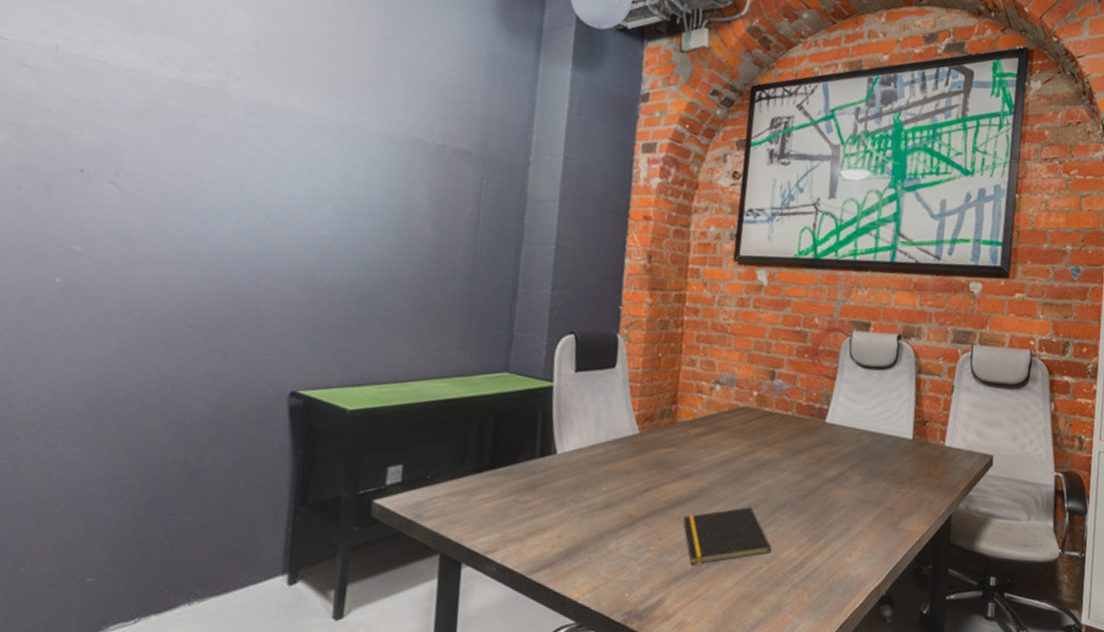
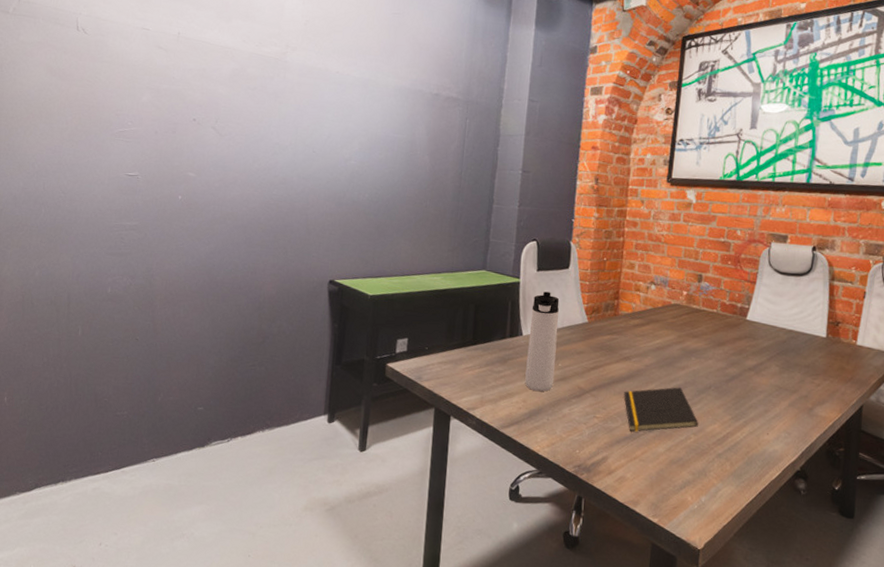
thermos bottle: none [560,397,604,523] -> present [525,291,560,392]

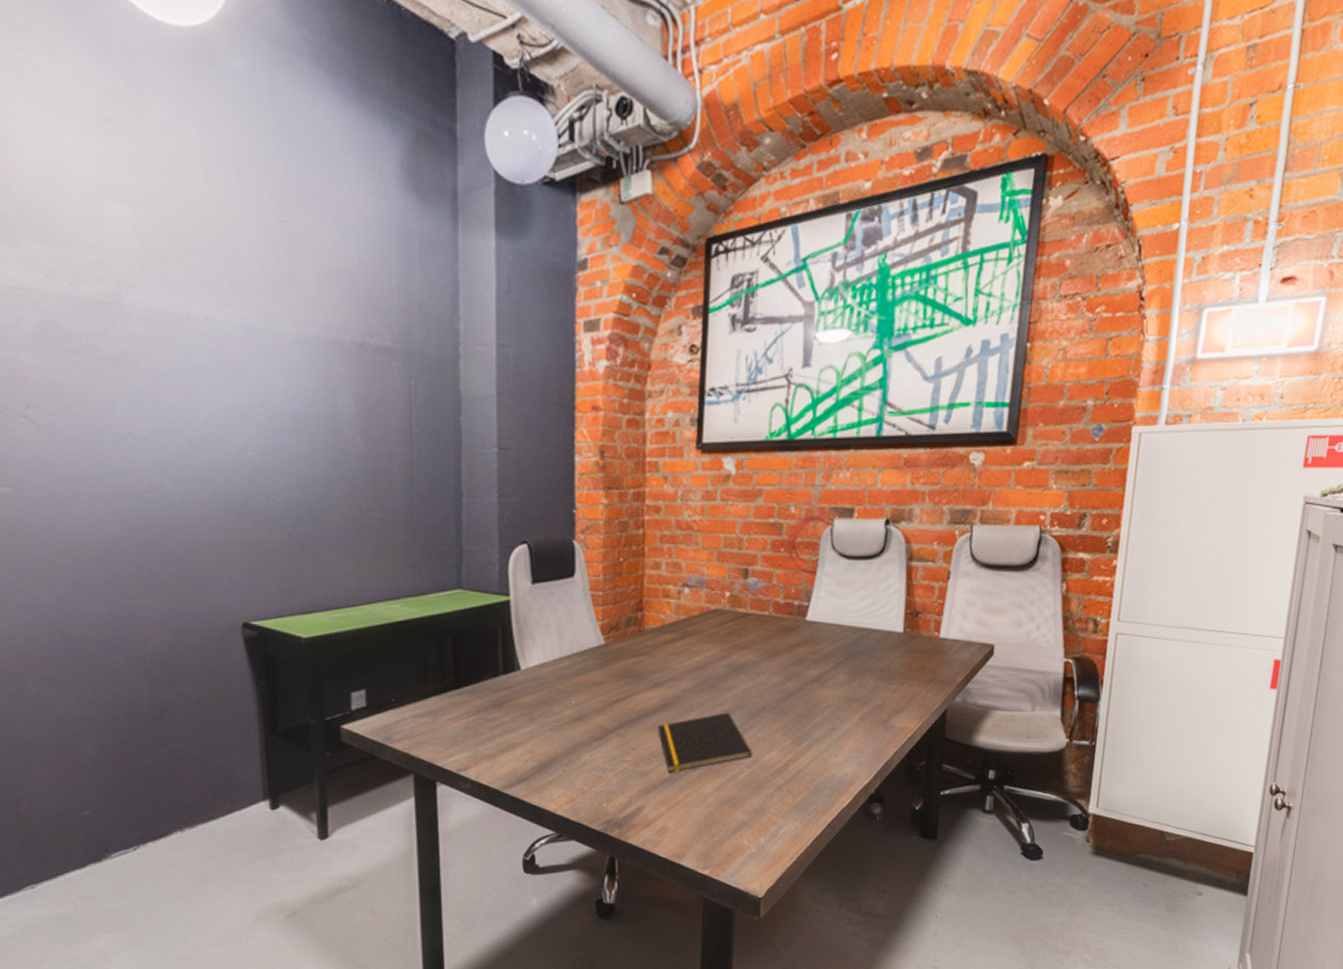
thermos bottle: present [525,291,560,392] -> none [529,610,568,737]

